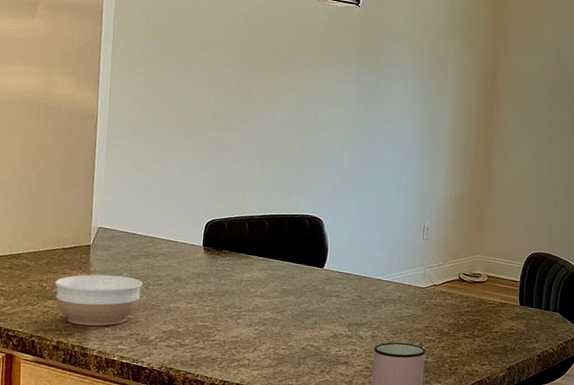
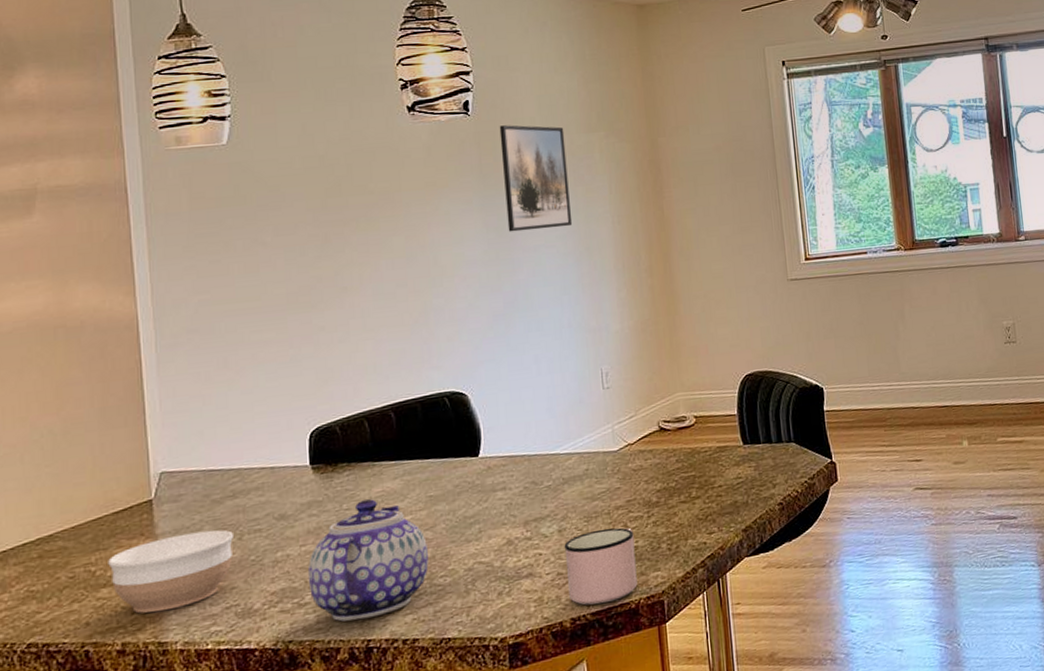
teapot: none [189,280,277,366] -> present [307,499,429,622]
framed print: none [373,19,429,110] -> present [499,125,573,232]

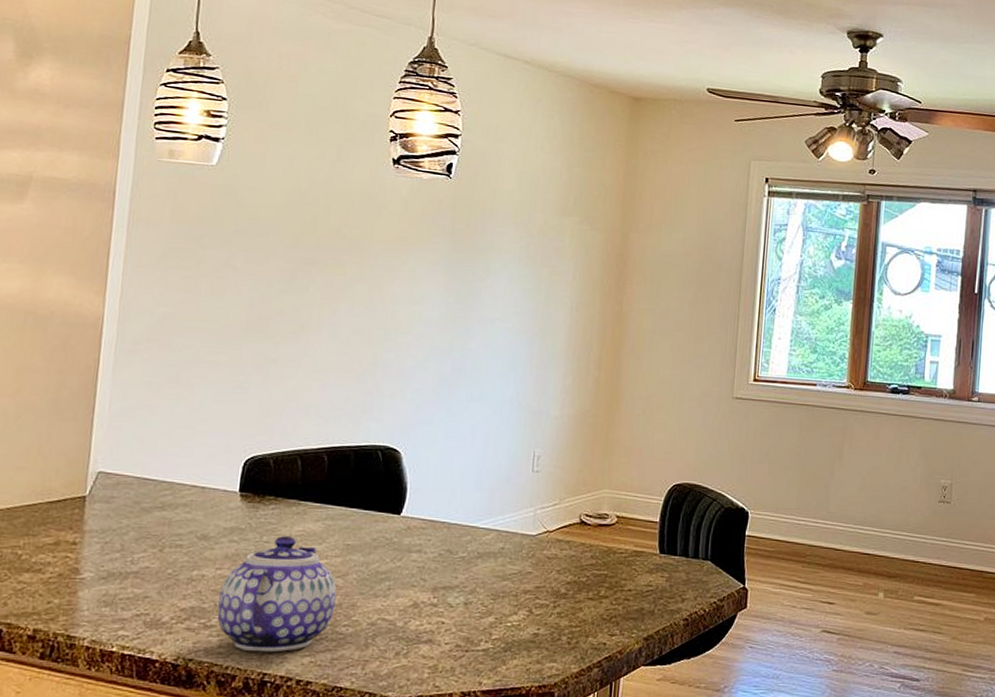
bowl: present [108,530,233,614] -> none [34,535,155,606]
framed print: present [499,125,573,232] -> none [468,193,540,305]
mug: present [564,527,638,605] -> none [463,609,537,683]

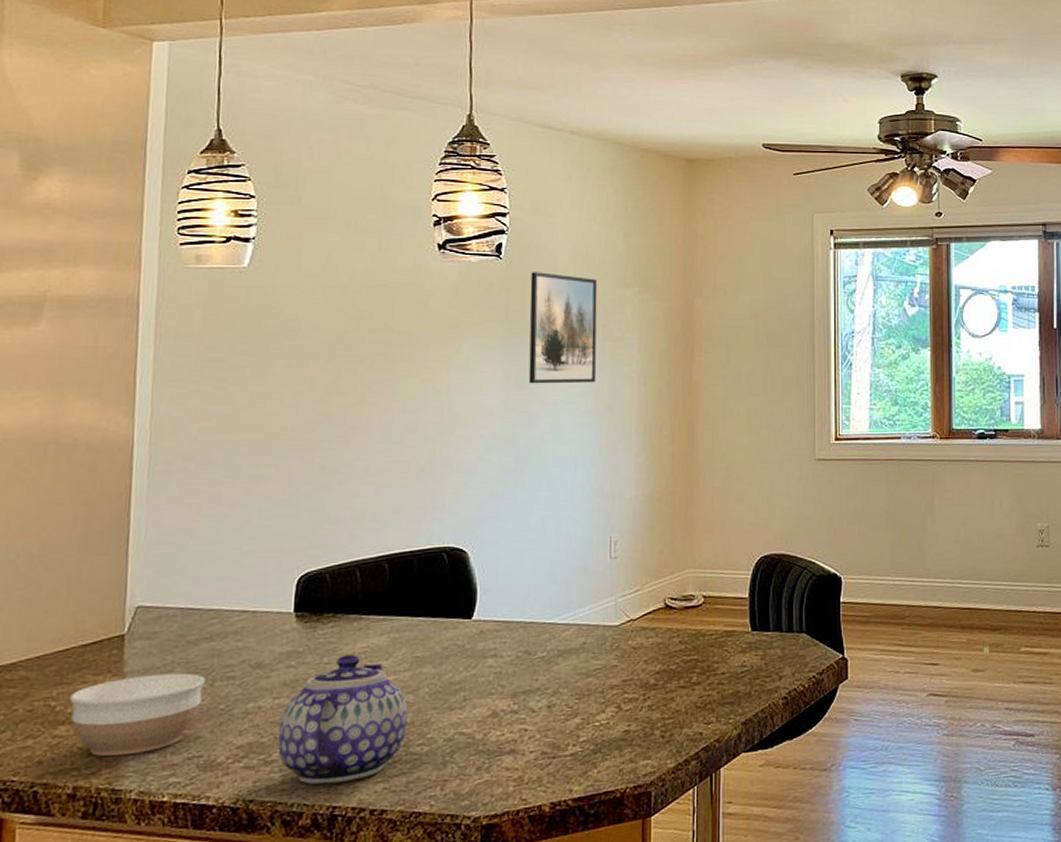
bowl: none [34,535,155,606] -> present [69,673,205,757]
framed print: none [468,193,540,305] -> present [528,272,598,384]

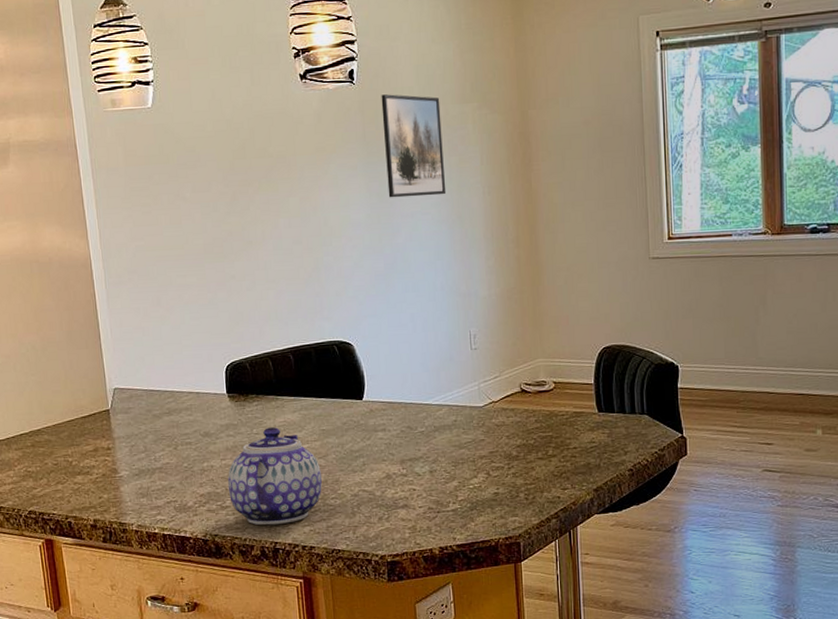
bowl: present [69,673,205,757] -> none [80,439,171,499]

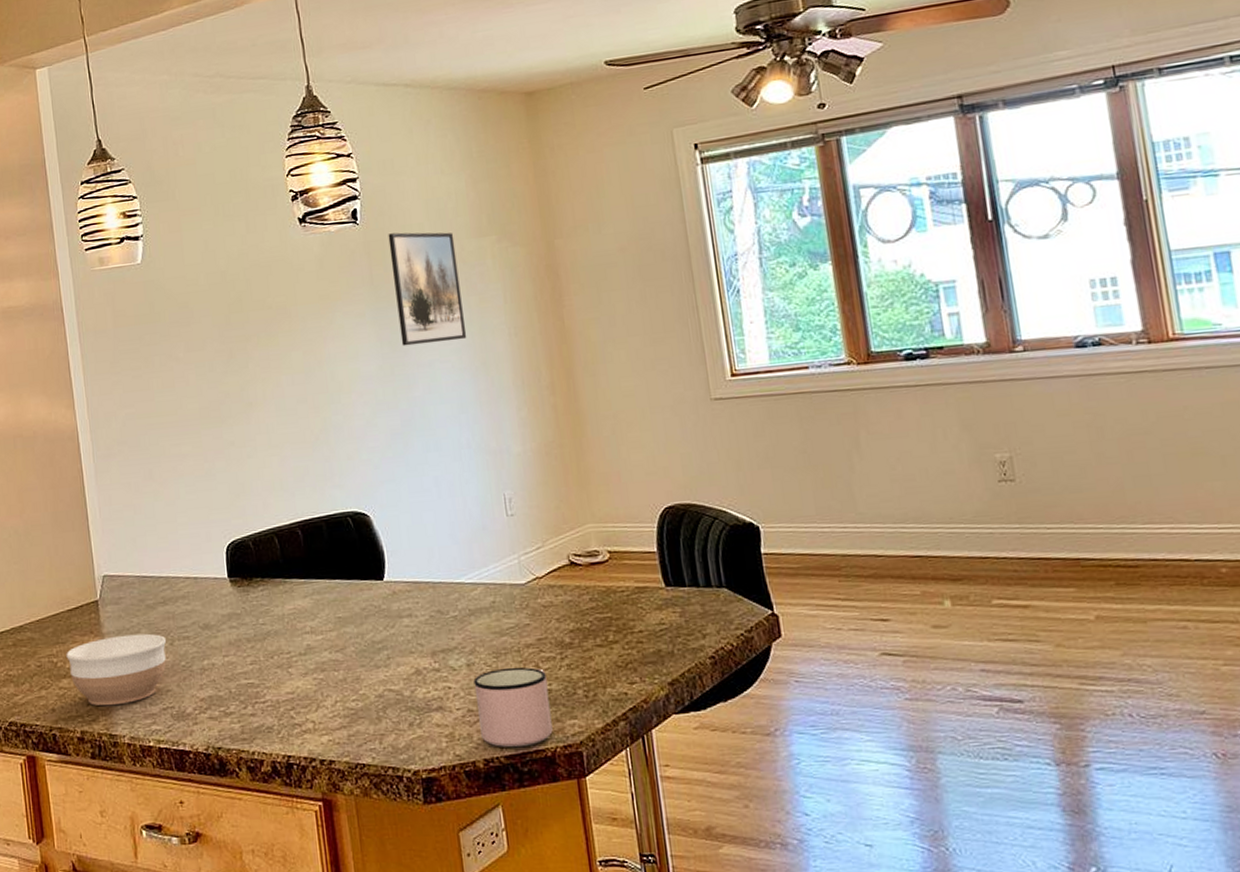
bowl: none [80,439,171,499] -> present [66,633,167,706]
teapot: present [227,427,322,526] -> none [231,616,341,735]
mug: none [435,474,497,538] -> present [473,666,553,747]

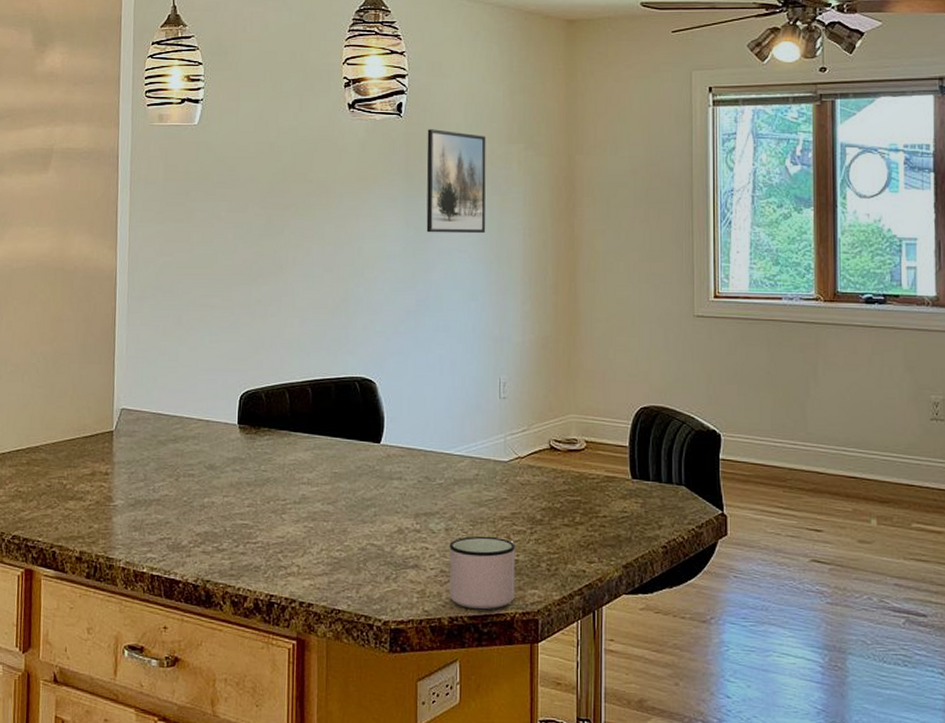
bowl: present [66,633,167,706] -> none [76,466,172,531]

